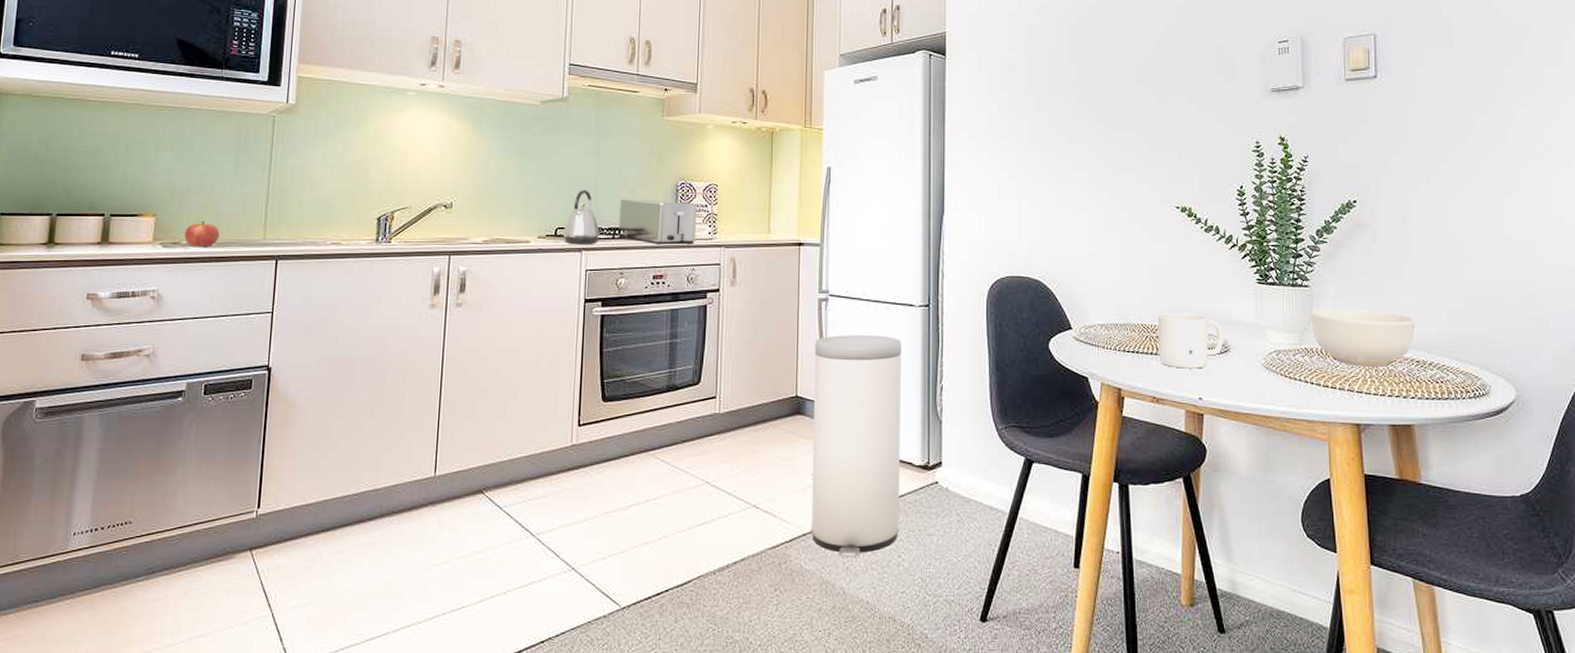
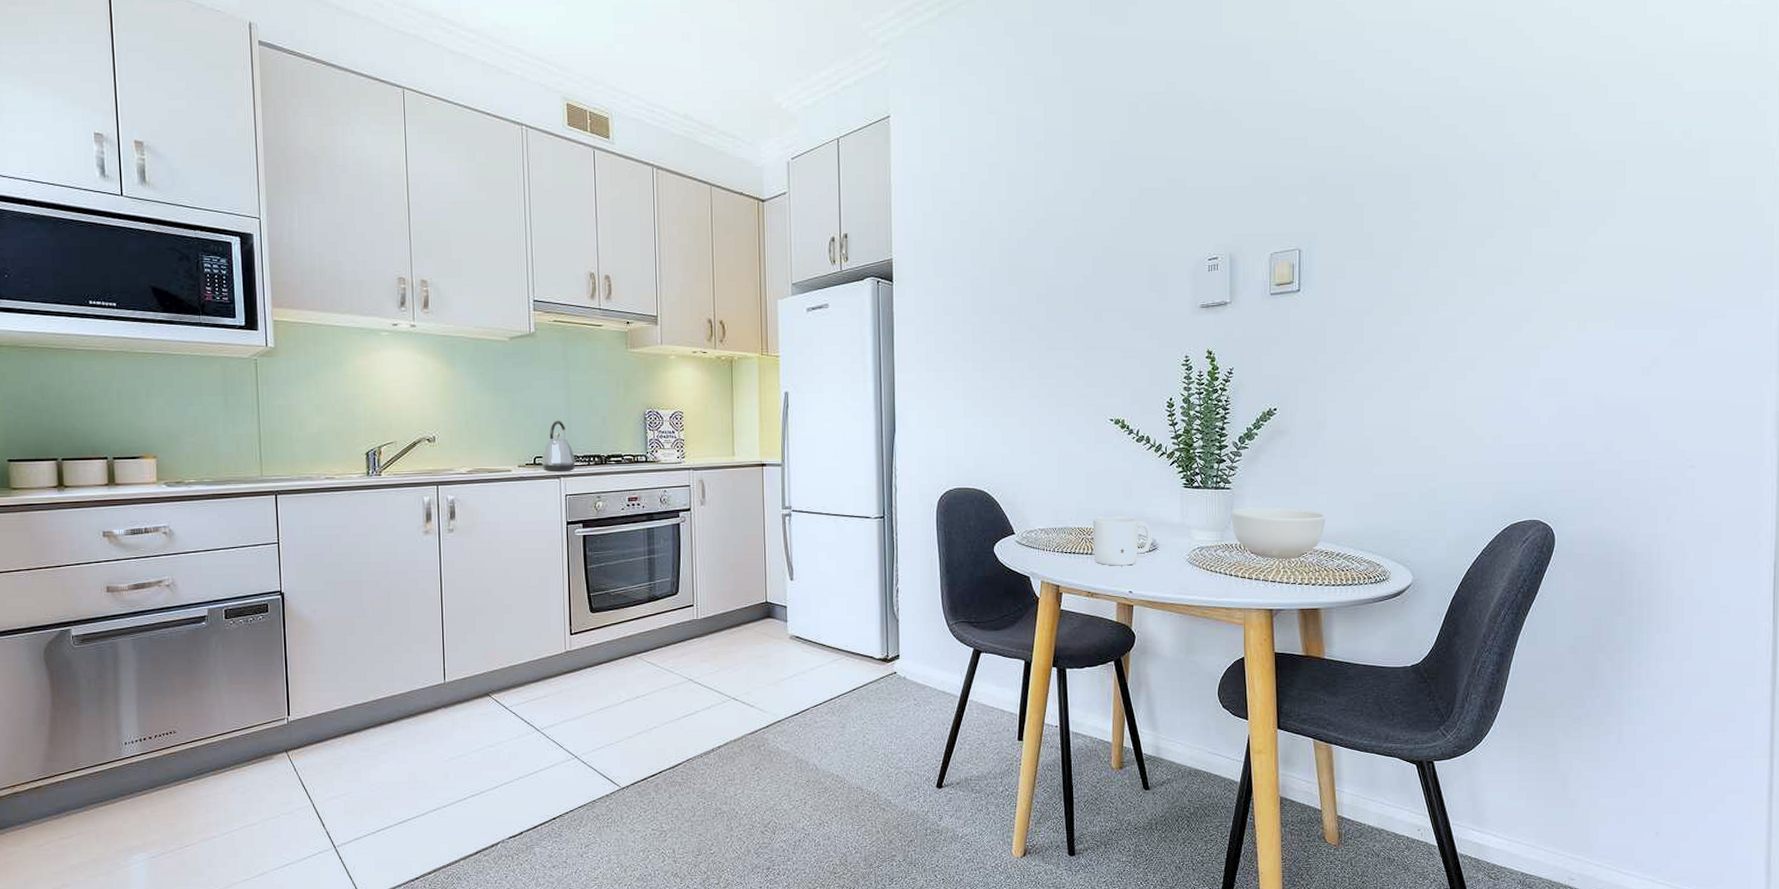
fruit: present [184,221,220,248] -> none [186,461,219,486]
toaster: present [619,199,697,245] -> none [592,428,666,470]
pedal bin: present [811,335,902,557] -> none [780,545,863,739]

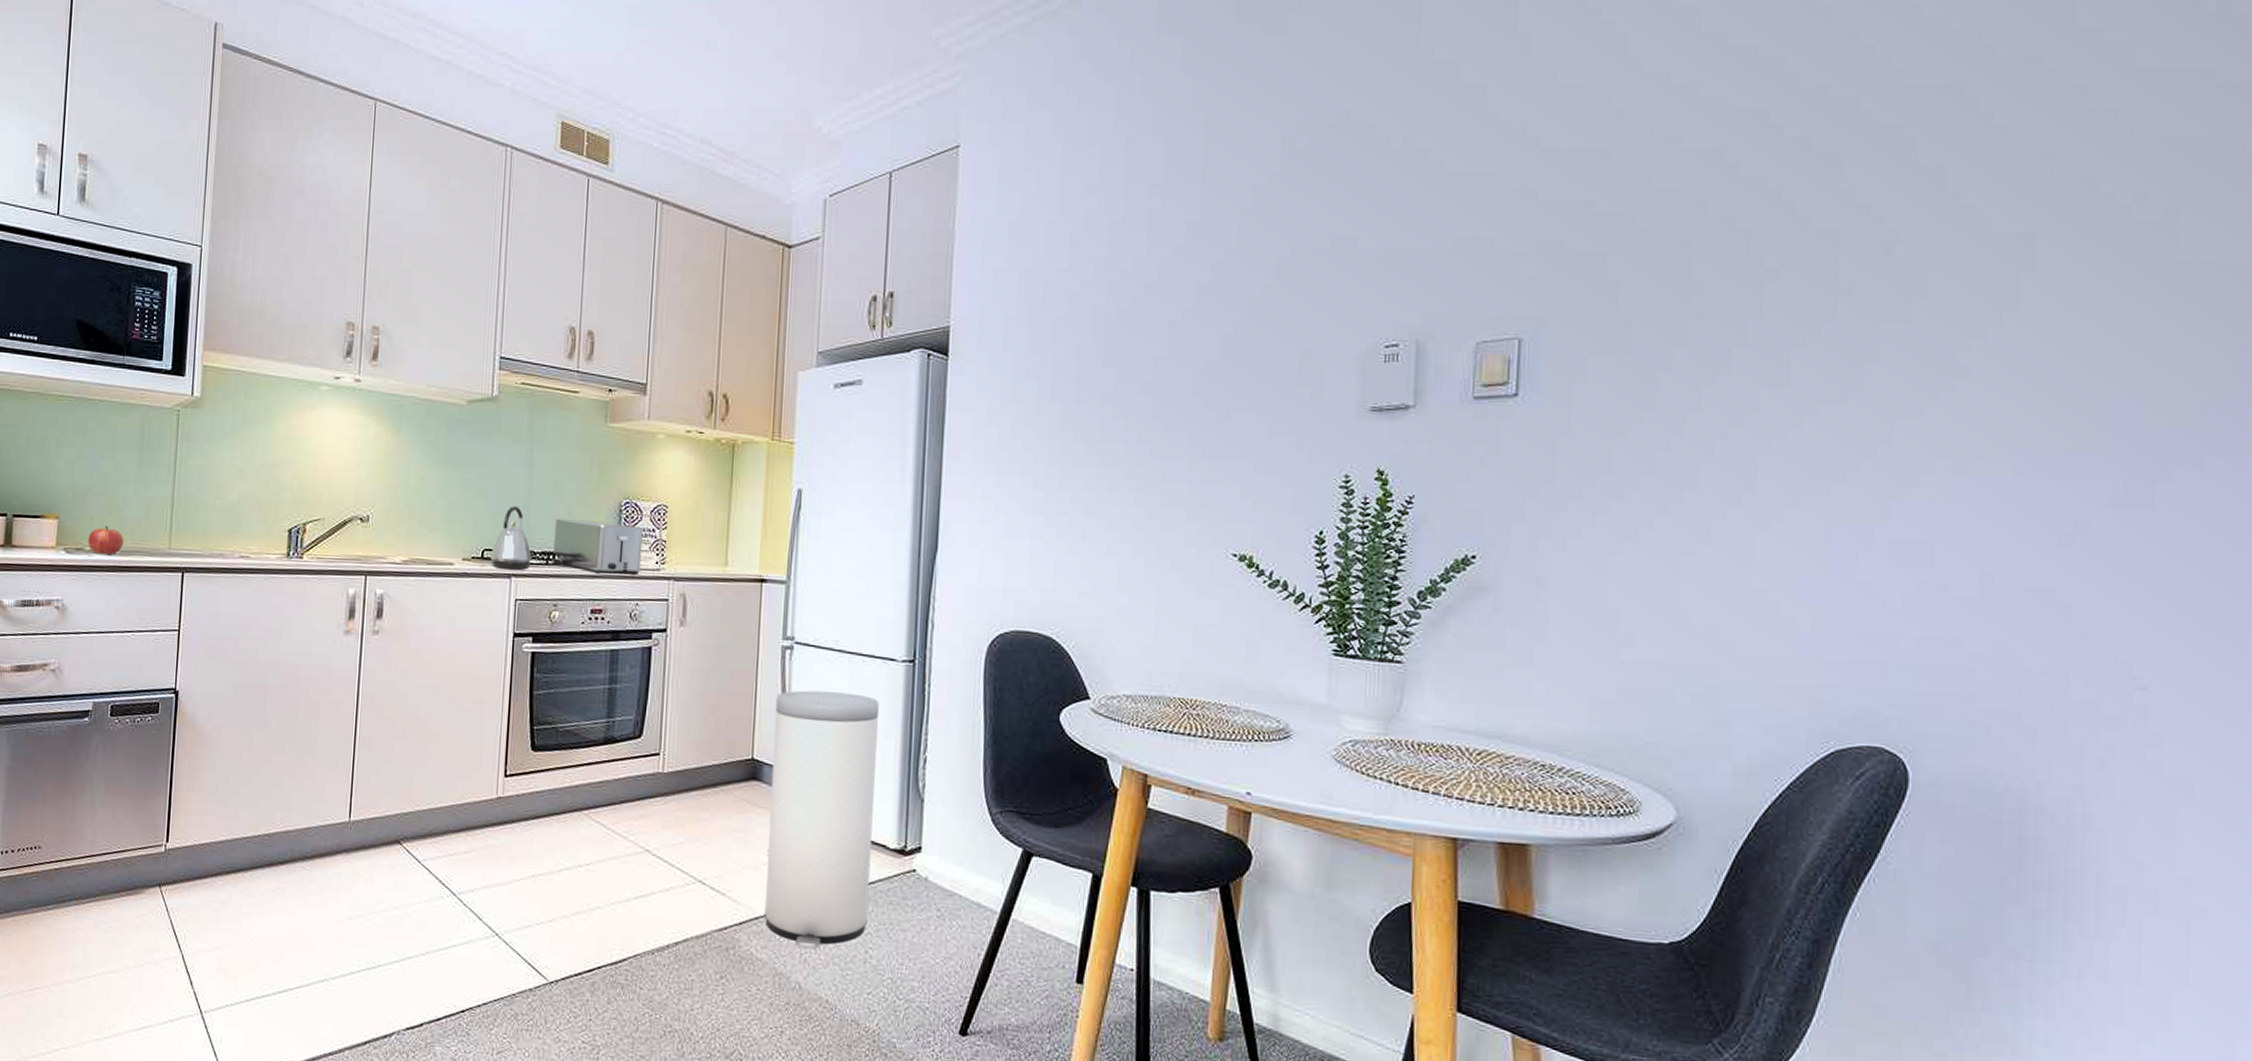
fruit: none [186,461,219,486] -> present [88,526,124,555]
toaster: none [592,428,666,470] -> present [553,519,644,576]
pedal bin: none [780,545,863,739] -> present [764,690,880,949]
mug: present [1092,516,1152,566] -> none [1198,685,1284,757]
bowl: present [1231,507,1327,560] -> none [1400,691,1545,771]

